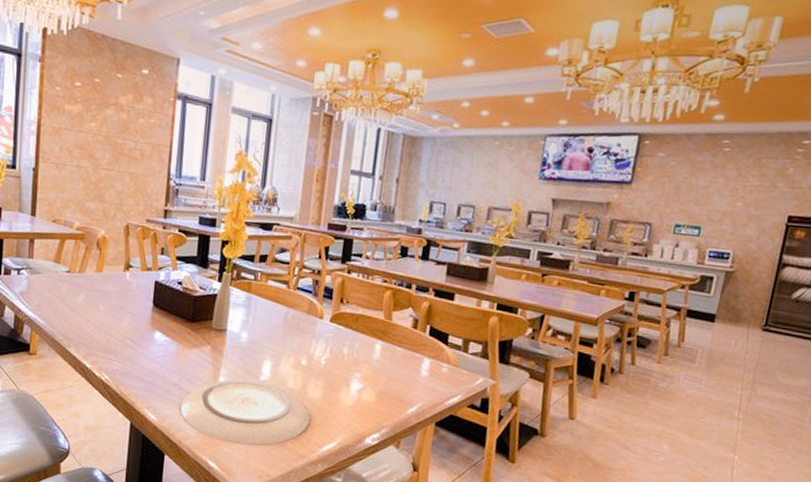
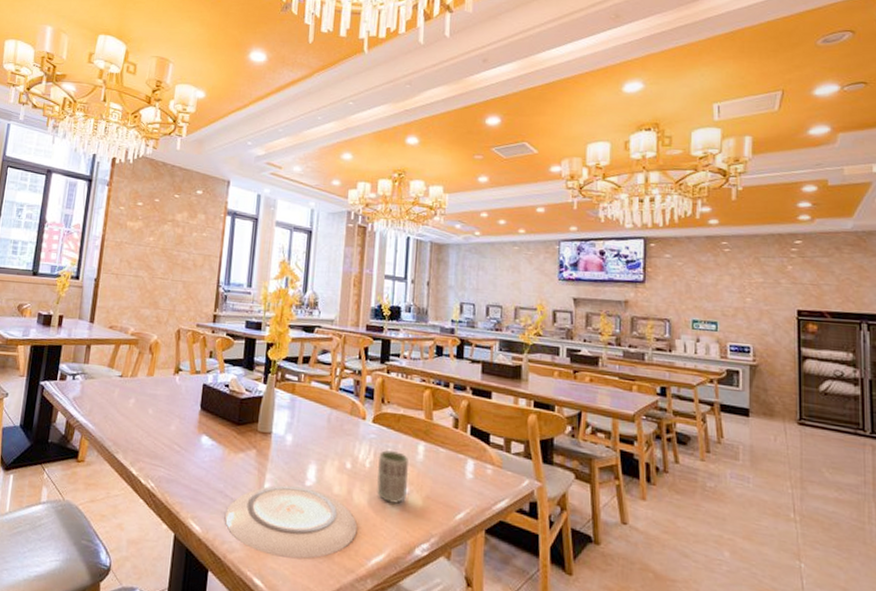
cup: none [331,347,365,399] -> present [376,449,409,505]

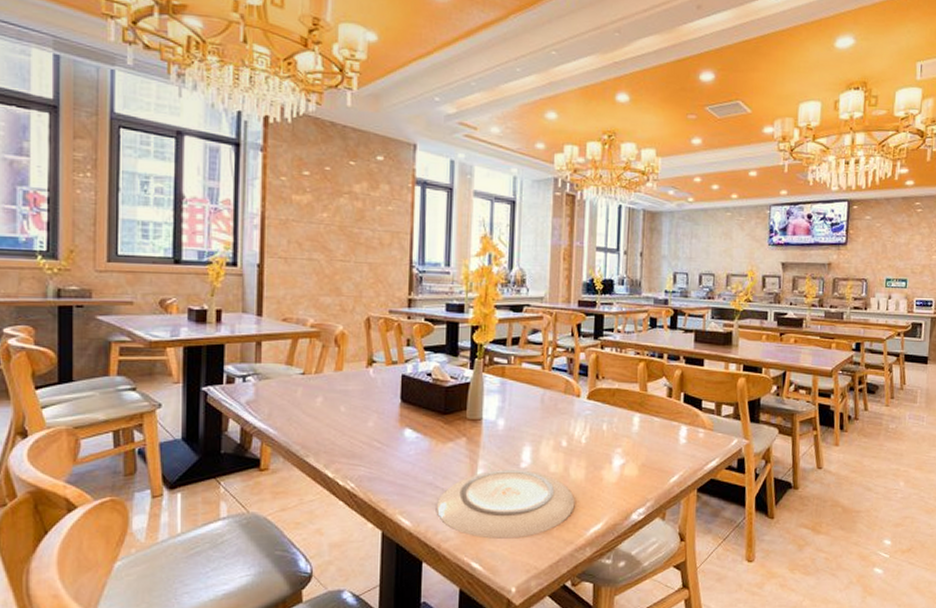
cup: present [376,449,409,505] -> none [592,424,625,476]

